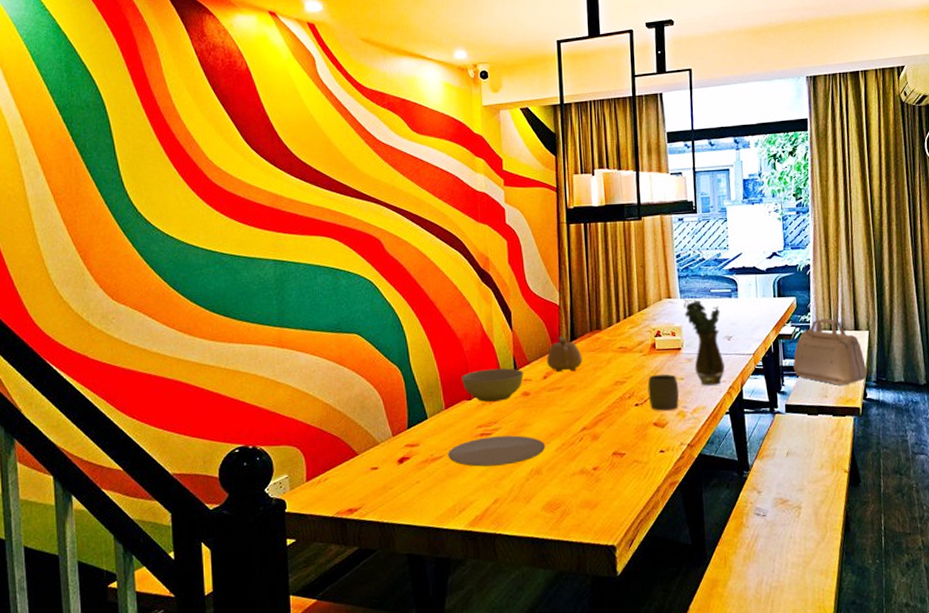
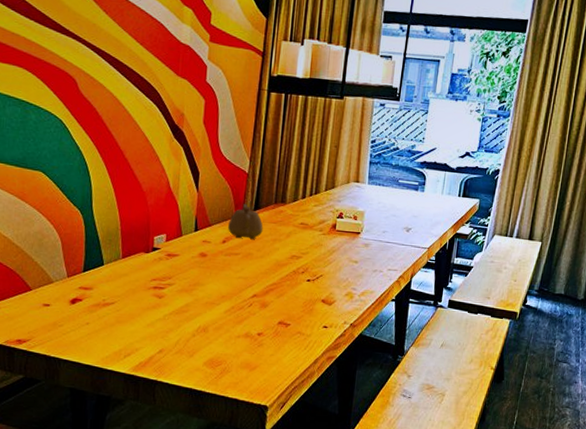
plate: present [448,435,546,467] -> none [119,290,216,320]
bowl: present [462,368,523,402] -> none [142,225,203,258]
mug: present [647,374,680,411] -> none [321,254,352,290]
vase: present [683,297,725,386] -> none [369,183,404,273]
handbag: present [793,319,868,385] -> none [463,224,532,290]

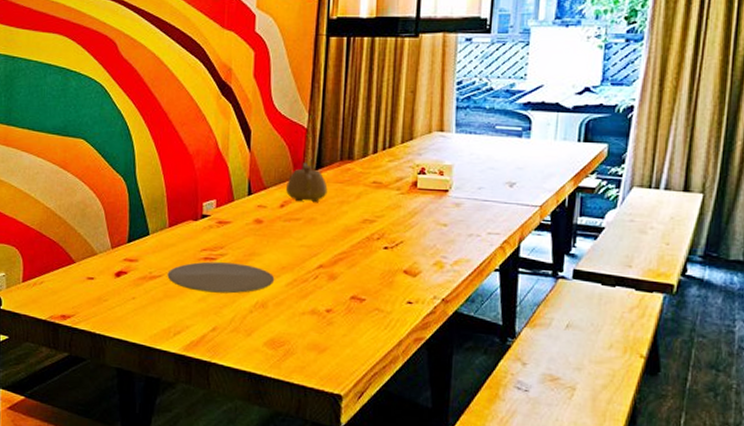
plate: none [119,290,216,320] -> present [167,261,275,294]

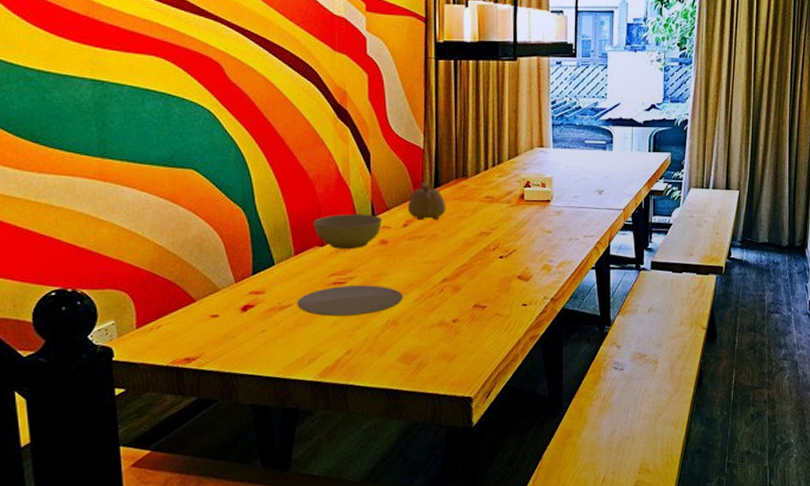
bowl: none [189,190,258,226] -> present [313,214,382,249]

